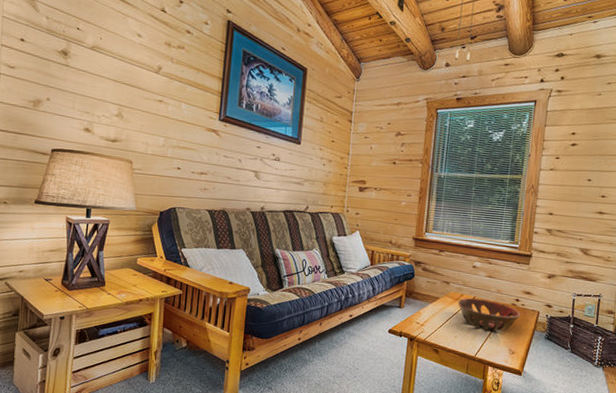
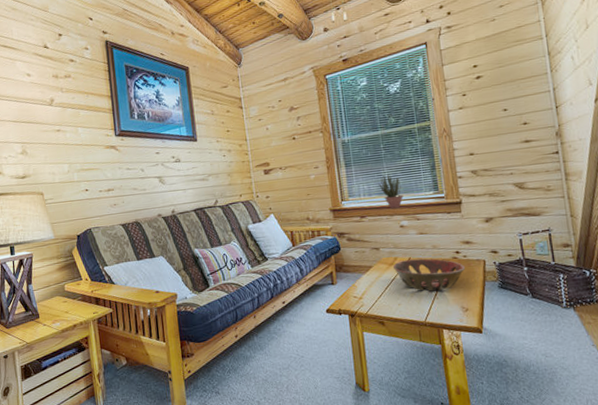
potted plant: none [462,216,483,250] -> present [378,174,404,209]

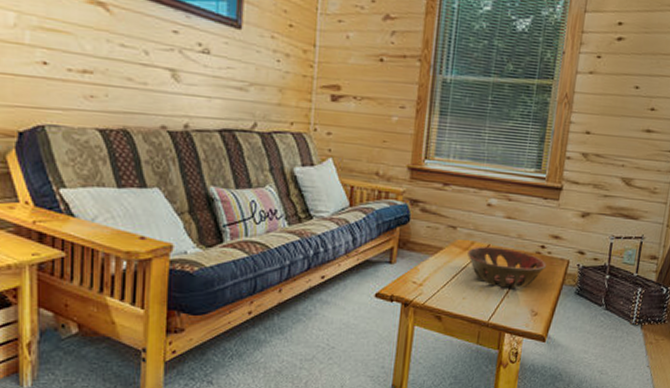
potted plant: present [378,174,404,209] -> none [474,136,501,182]

